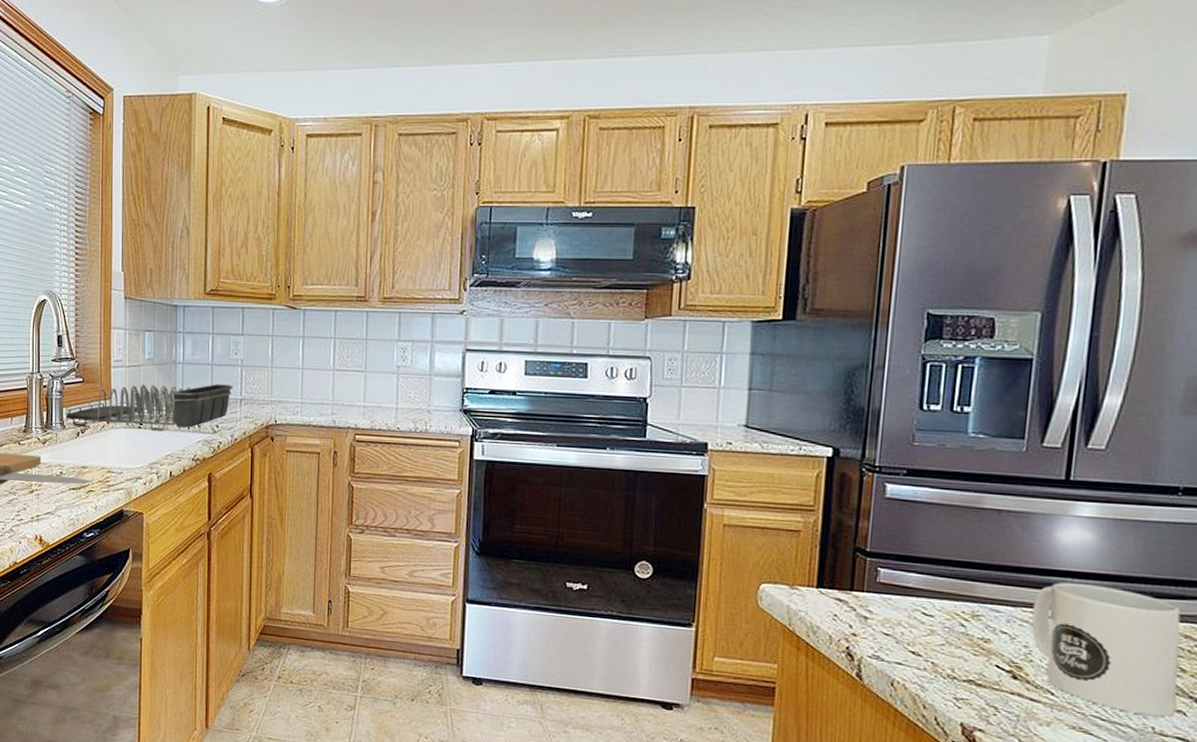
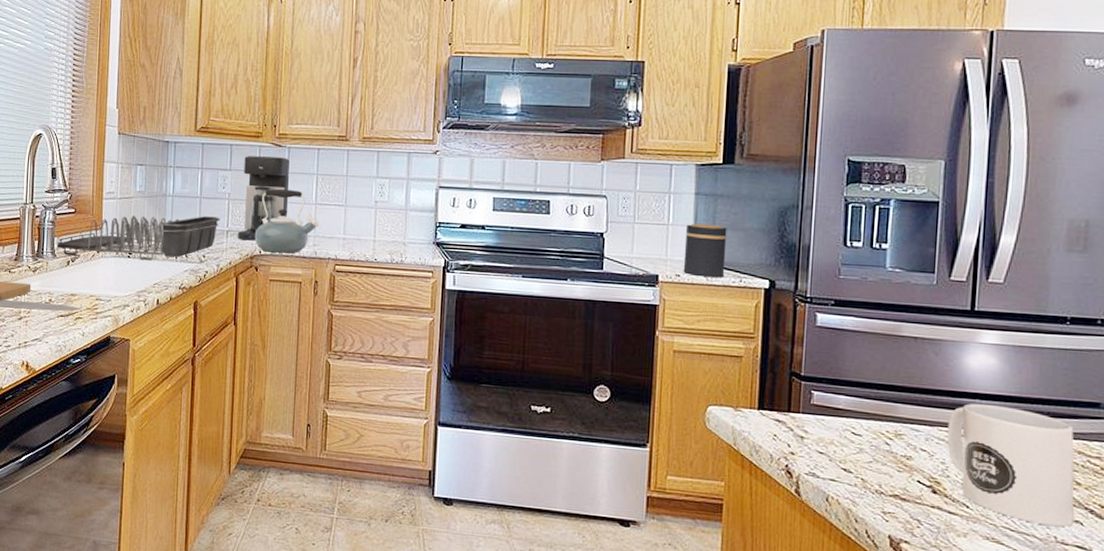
coffee maker: none [252,319,305,410] -> present [238,156,290,241]
kettle: none [269,354,338,423] -> present [254,188,319,254]
cylinder: none [735,387,786,446] -> present [683,224,727,278]

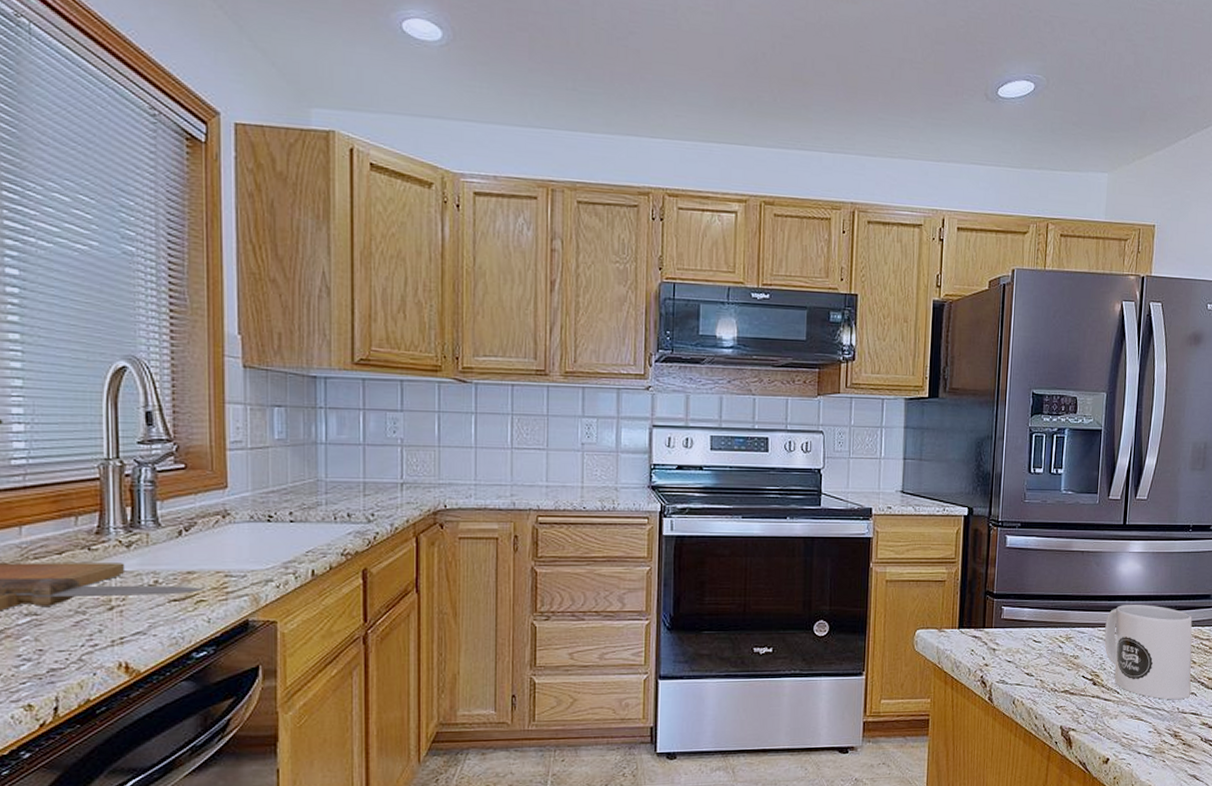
dish rack: present [56,216,220,261] -> none [160,467,392,524]
coffee maker: present [238,156,290,241] -> none [416,394,477,494]
kettle: present [254,188,319,254] -> none [437,431,517,506]
cylinder: present [683,224,727,278] -> none [894,457,933,508]

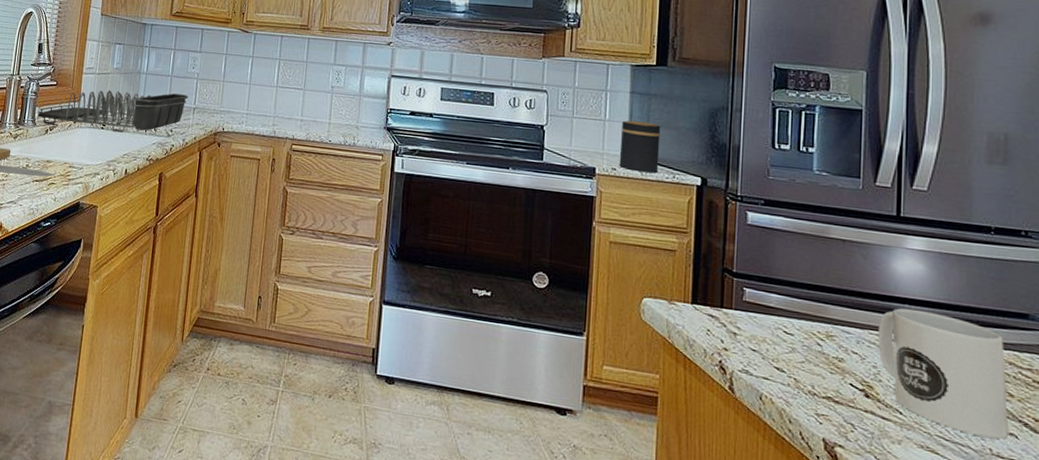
dish rack: none [160,467,392,524] -> present [37,90,189,133]
cylinder: none [894,457,933,508] -> present [619,120,661,174]

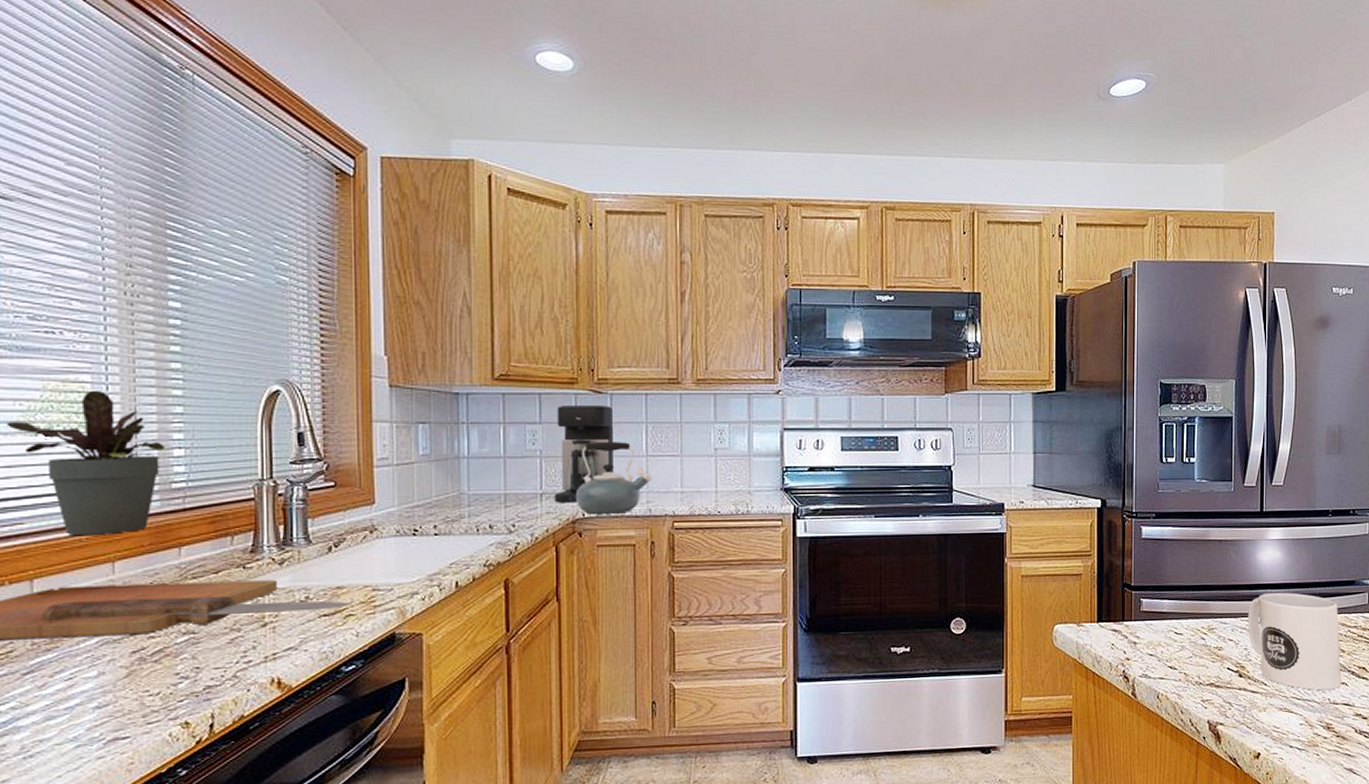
dish rack: present [37,90,189,133] -> none [311,478,531,540]
coffee maker: none [204,40,255,119] -> present [555,406,613,503]
kettle: none [218,71,279,132] -> present [575,441,653,514]
cylinder: present [619,120,661,174] -> none [1026,451,1063,502]

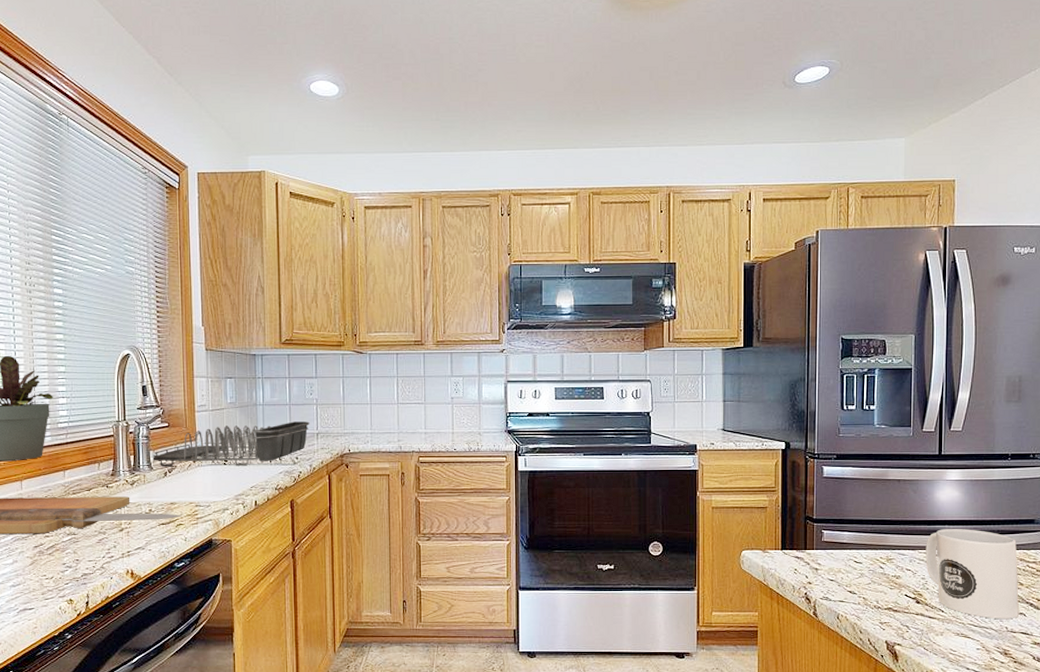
dish rack: none [311,478,531,540] -> present [152,421,310,467]
coffee maker: present [555,406,613,503] -> none [328,363,372,441]
kettle: present [575,441,653,514] -> none [343,391,402,450]

